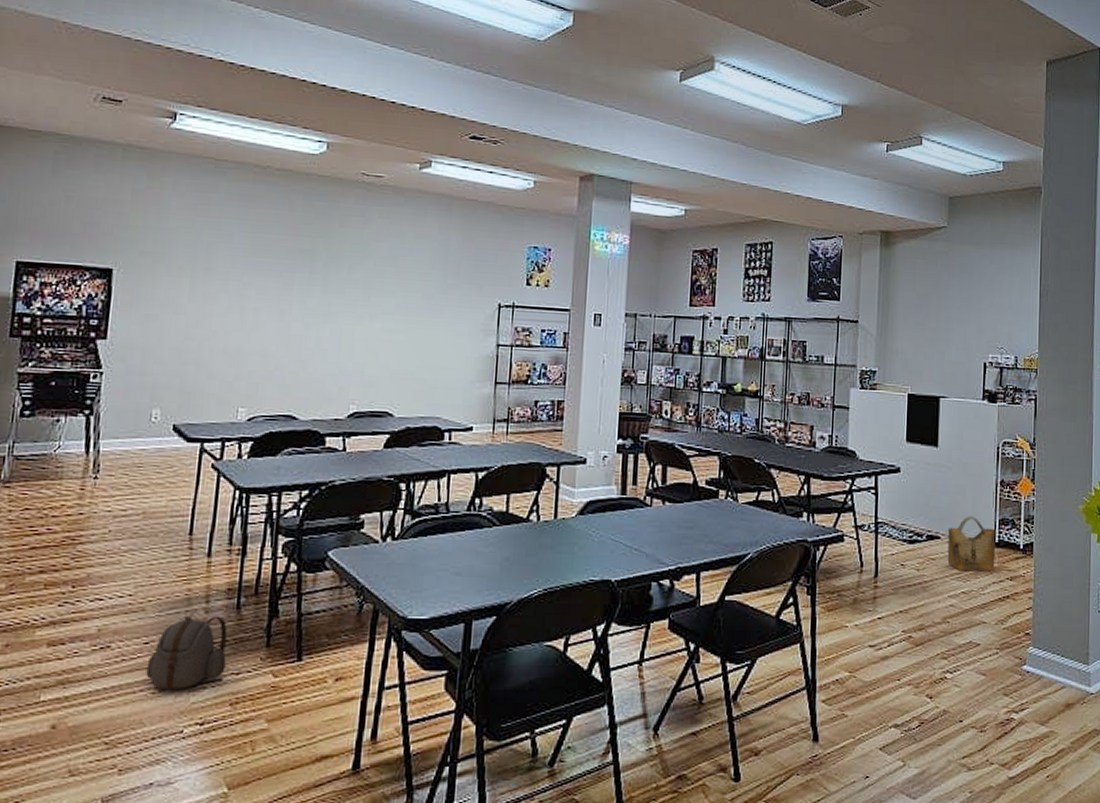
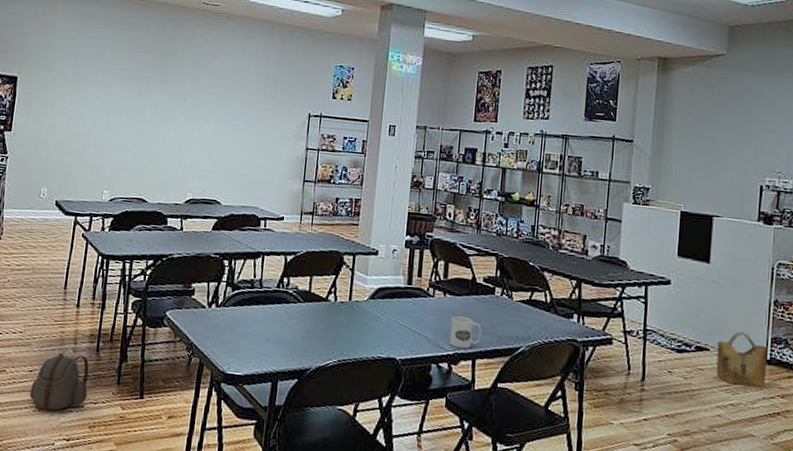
mug: none [671,526,706,562] -> present [449,316,482,349]

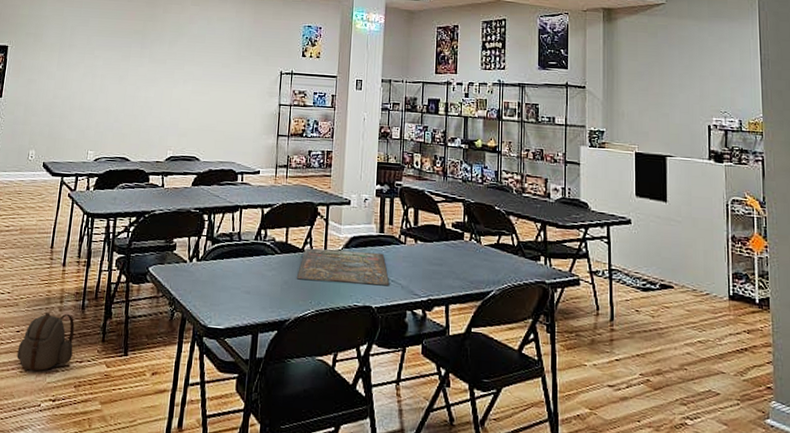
stained glass panel: none [319,297,416,339] -> present [296,248,390,286]
mug: present [449,316,482,349] -> none [423,262,454,295]
grocery bag: present [716,331,768,387] -> none [681,268,731,323]

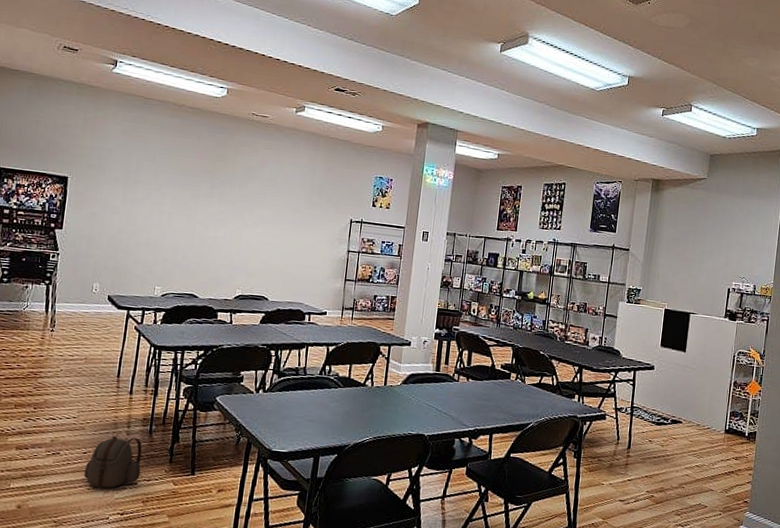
stained glass panel: present [296,248,390,286] -> none [357,383,442,418]

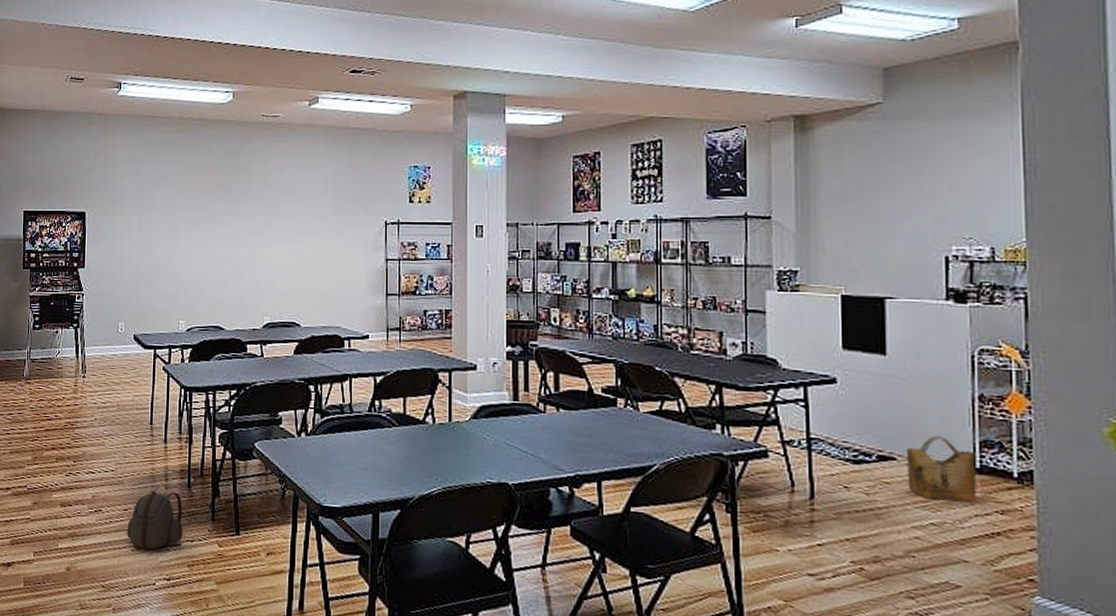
grocery bag: none [686,407,727,451] -> present [907,435,977,501]

